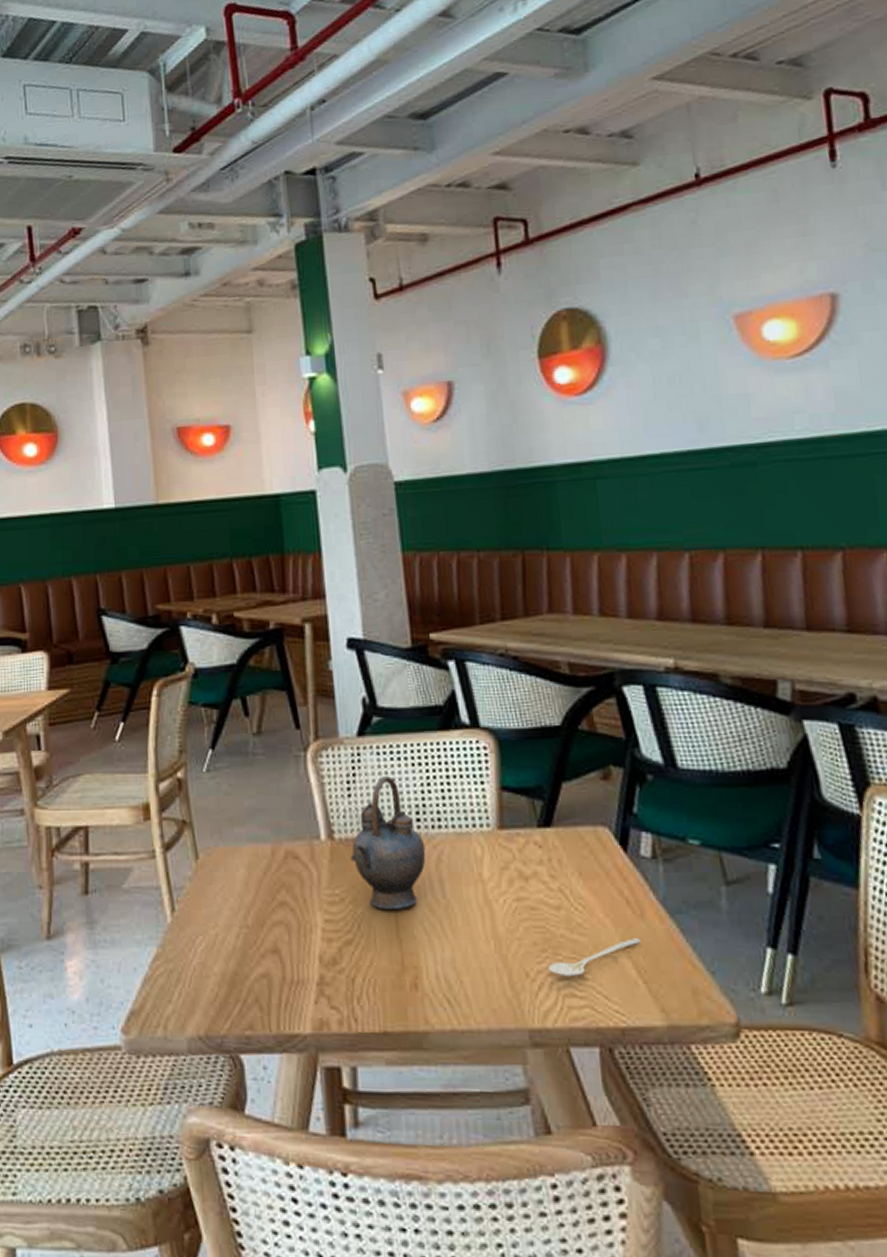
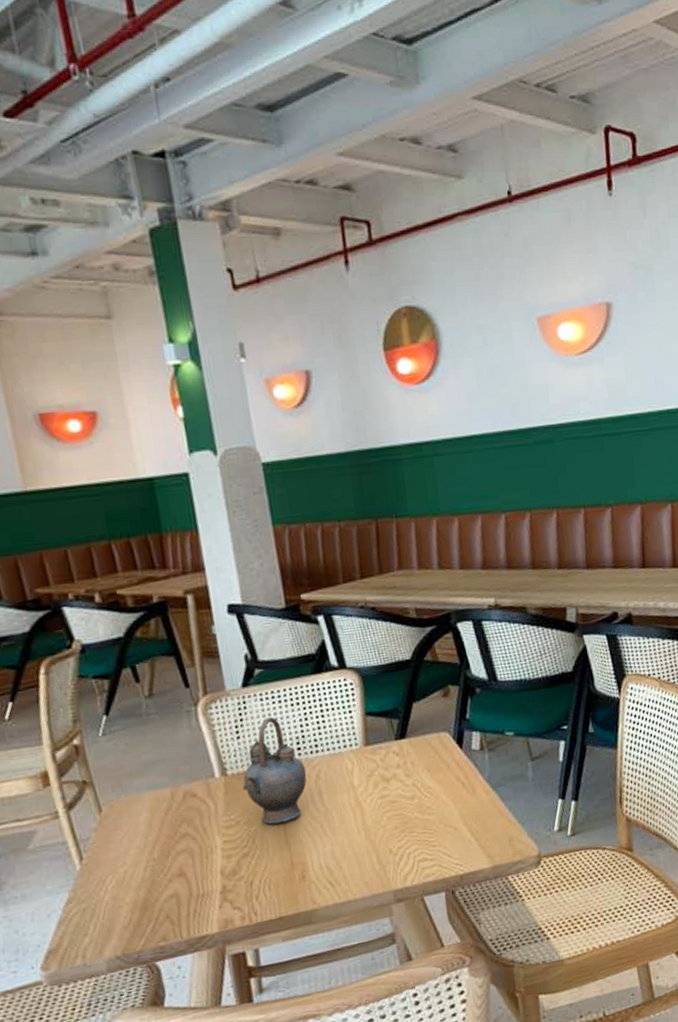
stirrer: present [548,938,642,977] -> none [406,809,474,847]

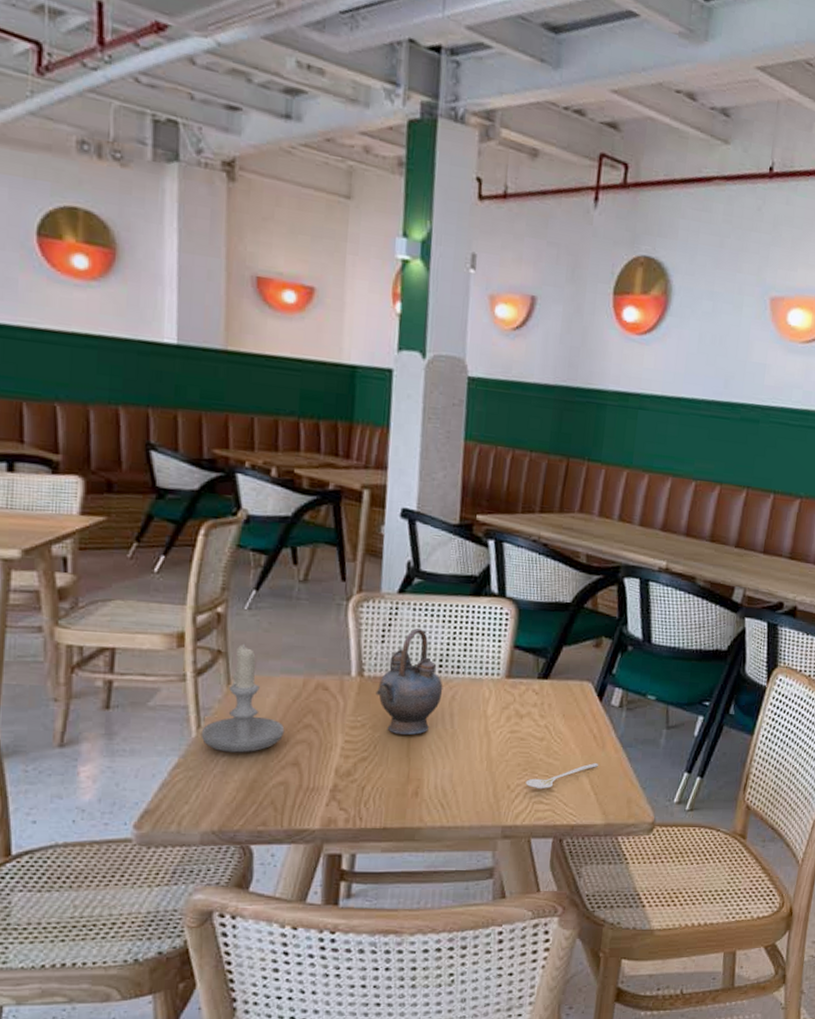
candle: none [84,769,164,878] -> present [201,643,285,753]
stirrer: none [406,809,474,847] -> present [525,763,599,790]

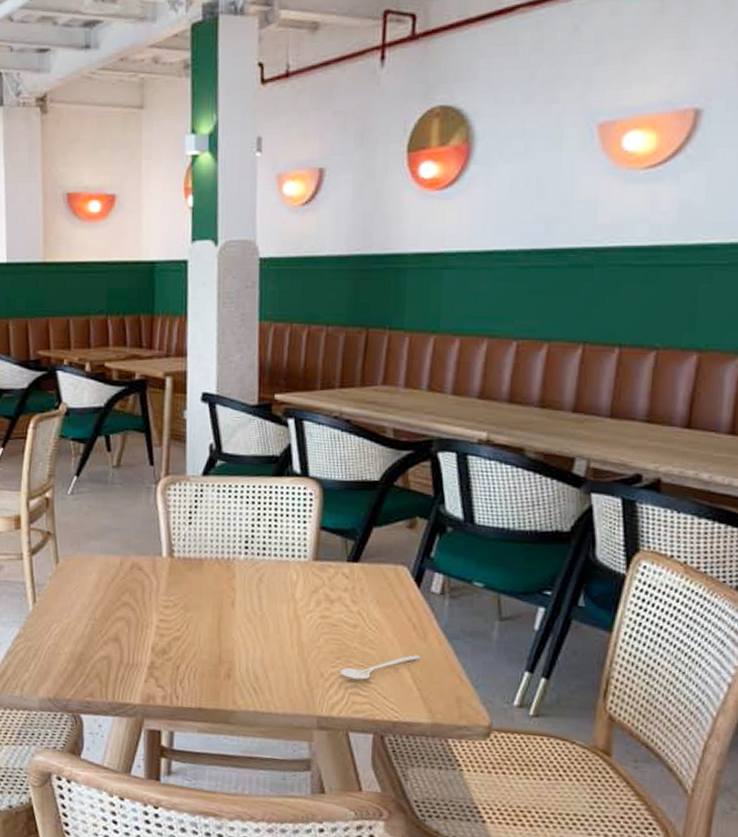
candle: present [201,643,285,753] -> none [36,525,106,627]
teapot: present [376,628,443,736] -> none [186,510,250,617]

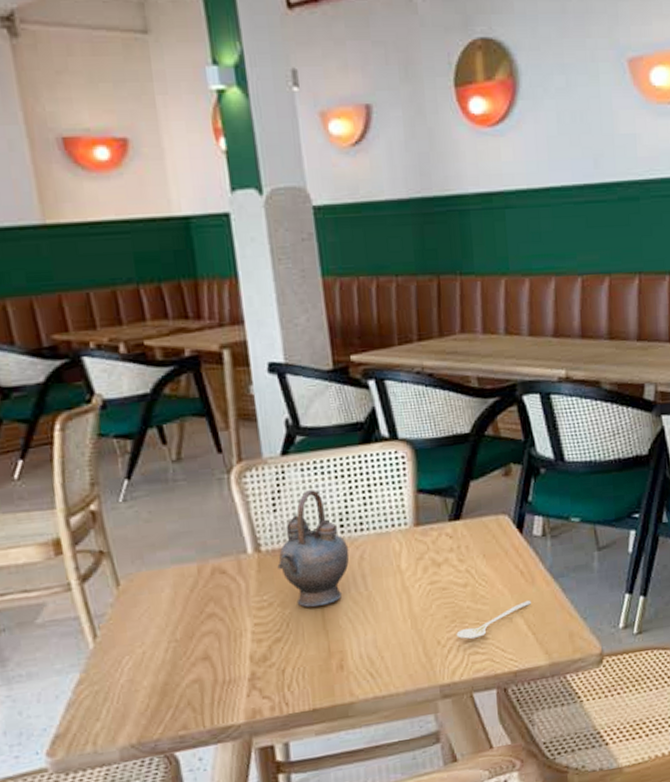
teapot: none [186,510,250,617] -> present [277,490,350,608]

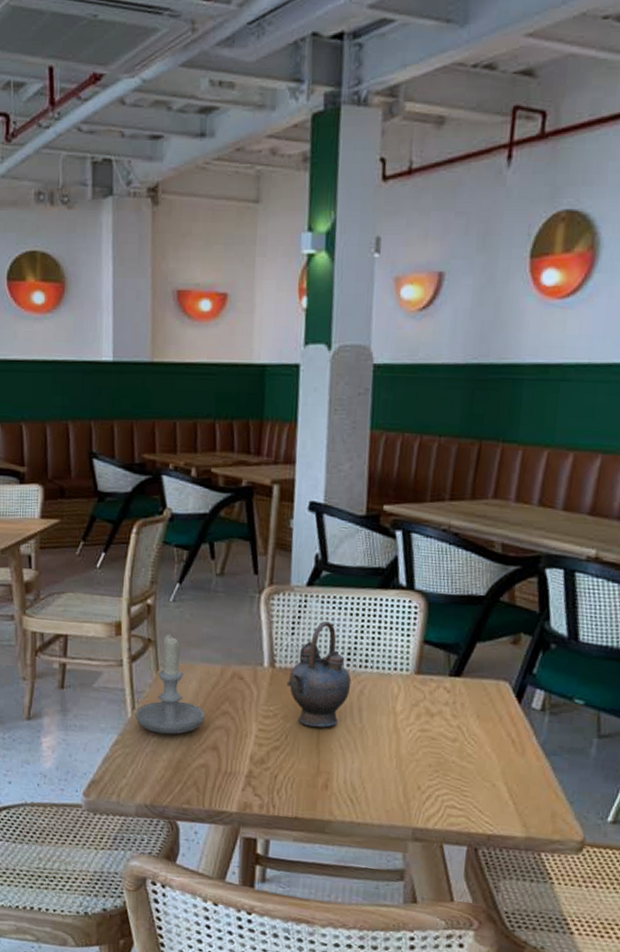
candle: none [98,539,188,659] -> present [135,633,205,735]
stirrer: present [456,601,532,640] -> none [437,770,518,793]

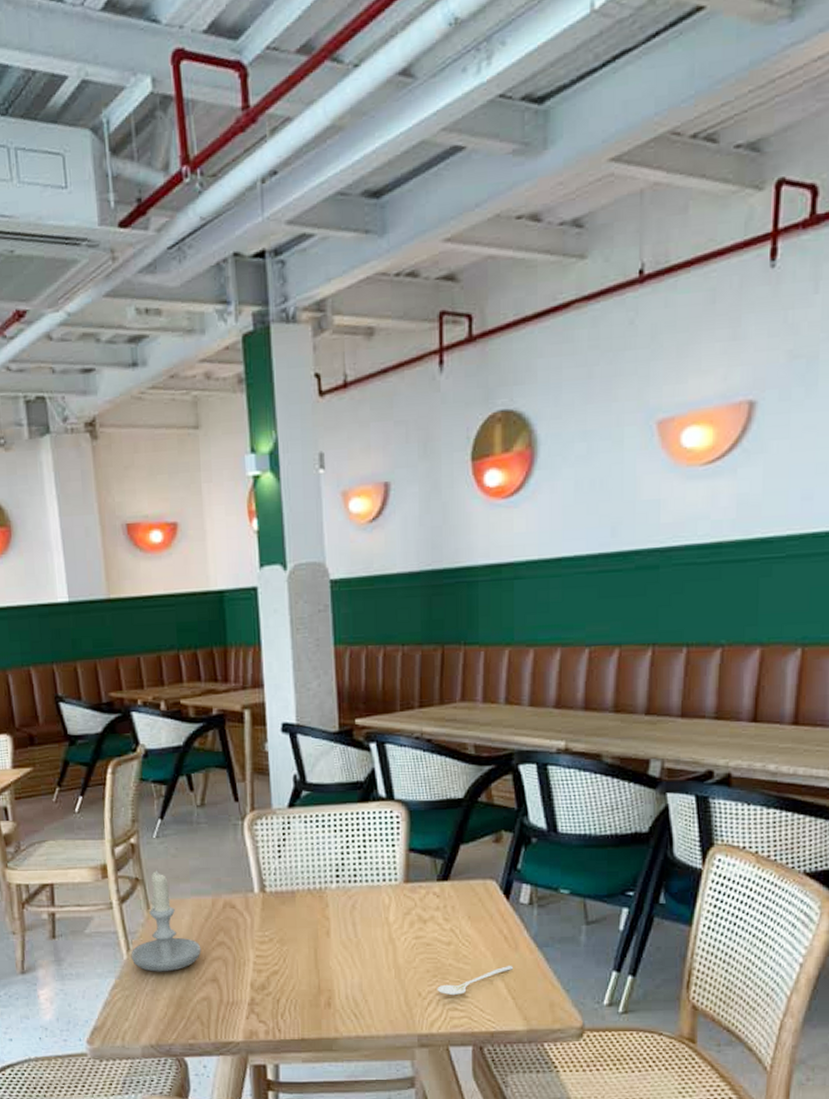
teapot: present [286,621,352,728] -> none [279,841,343,947]
stirrer: none [437,770,518,793] -> present [437,966,514,996]

